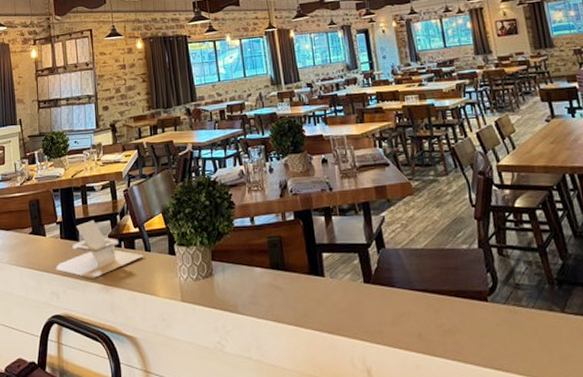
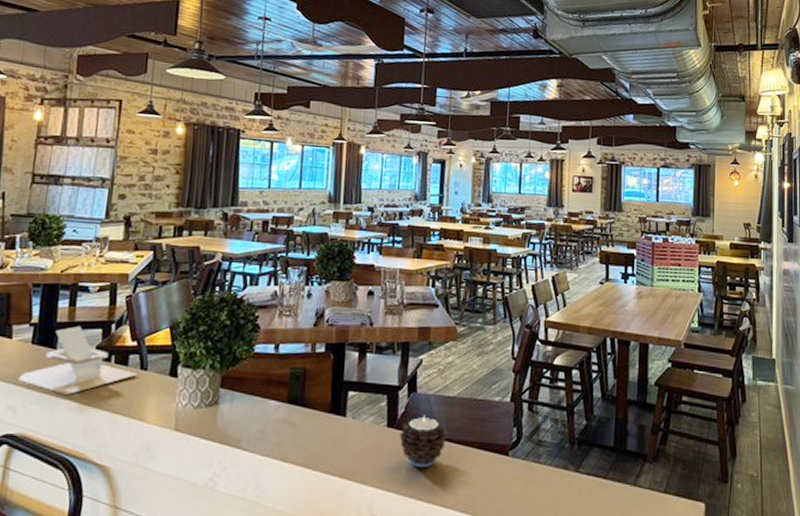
candle: none [377,270,423,319] -> present [399,416,448,467]

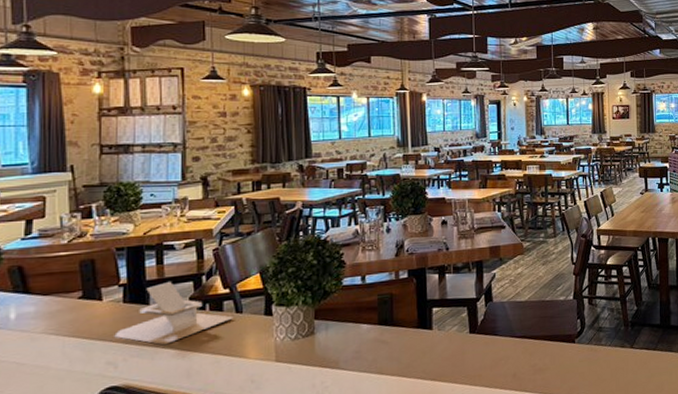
candle: present [399,416,448,467] -> none [481,320,523,363]

